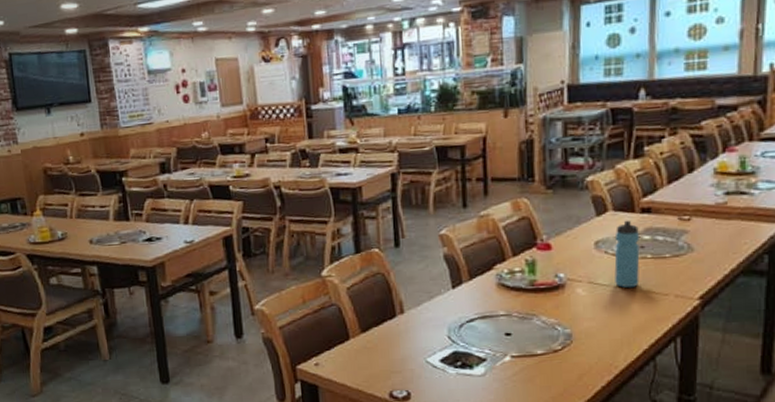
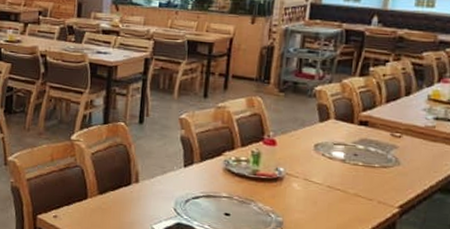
water bottle: present [614,220,640,288] -> none [327,129,355,189]

